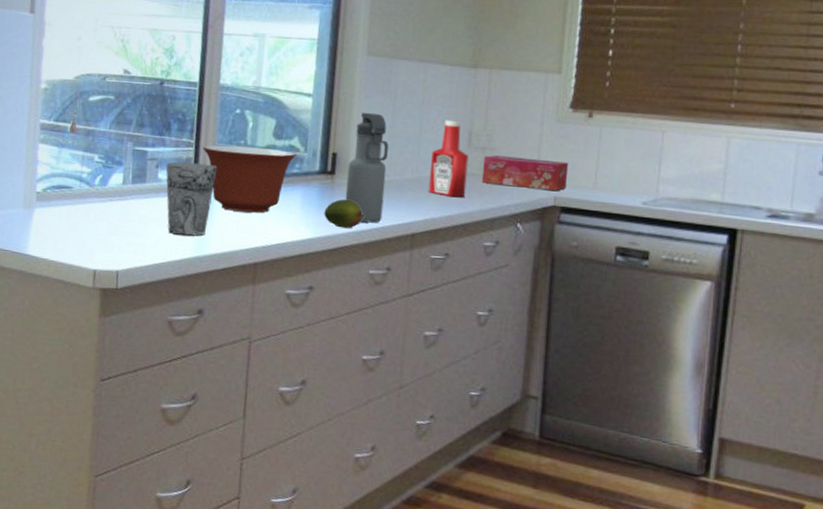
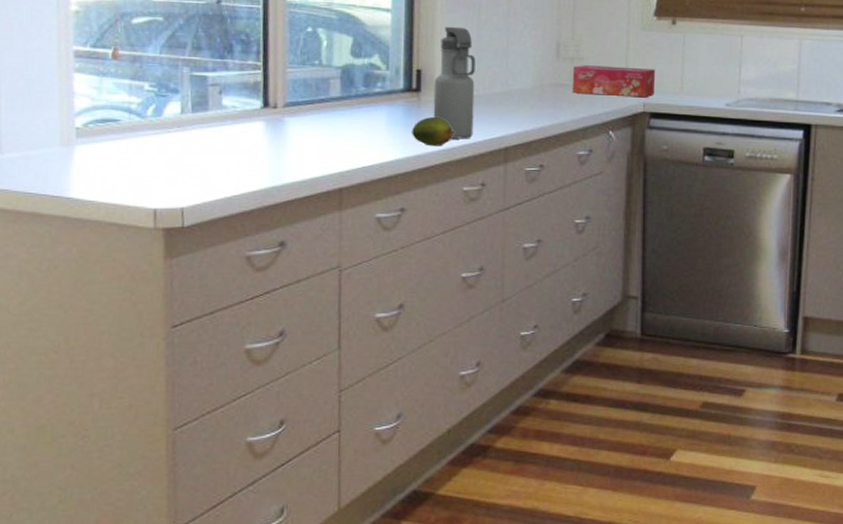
cup: present [166,162,218,236] -> none [230,86,290,165]
mixing bowl: present [203,145,296,213] -> none [272,66,378,136]
ketchup bottle: present [428,119,469,198] -> none [519,31,558,109]

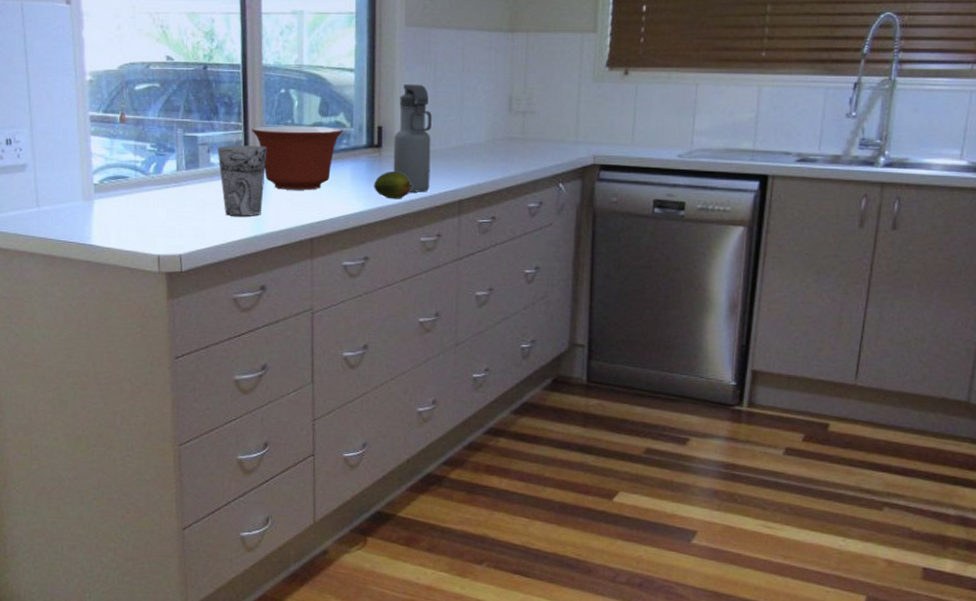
cup: none [230,86,290,165] -> present [217,145,267,216]
mixing bowl: none [272,66,378,136] -> present [252,126,343,190]
tissue box: present [572,65,656,98] -> none [523,118,607,150]

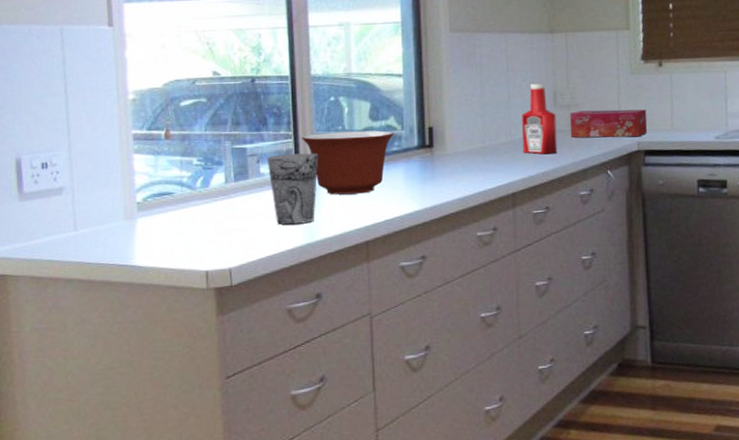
fruit: present [374,170,412,199] -> none [427,169,466,197]
water bottle: present [393,84,432,192] -> none [445,85,483,189]
ketchup bottle: none [472,86,510,162] -> present [522,83,558,155]
tissue box: none [523,118,607,150] -> present [570,109,648,138]

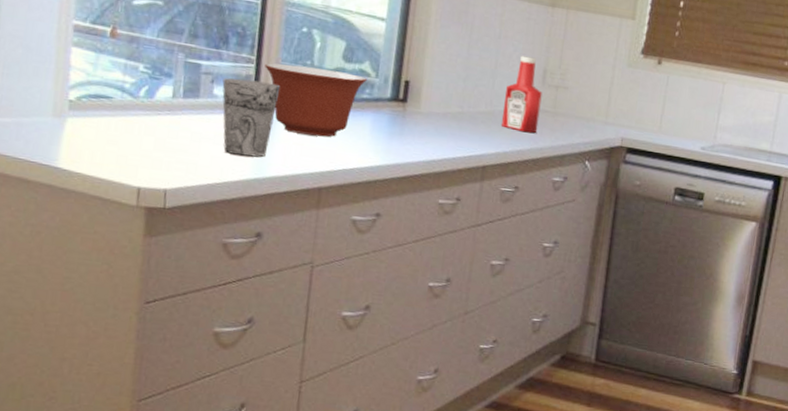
tissue box: present [570,109,648,138] -> none [553,93,637,133]

